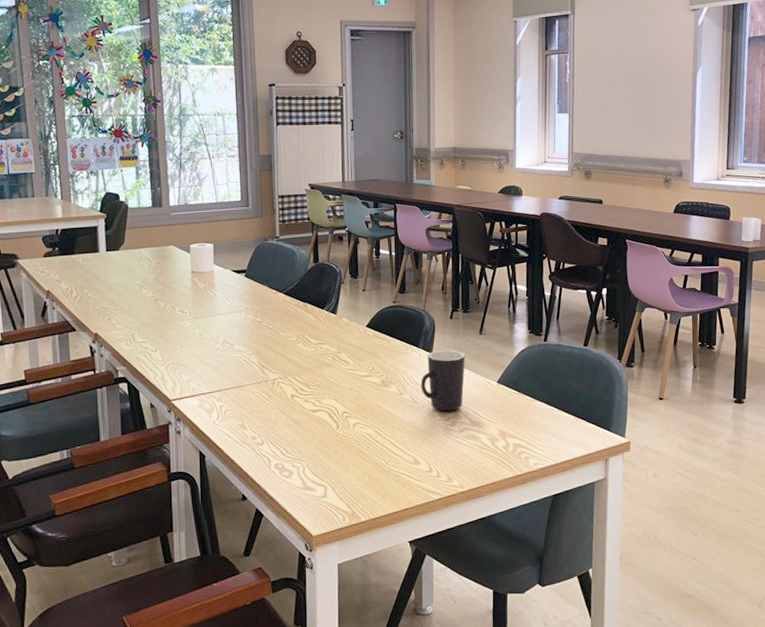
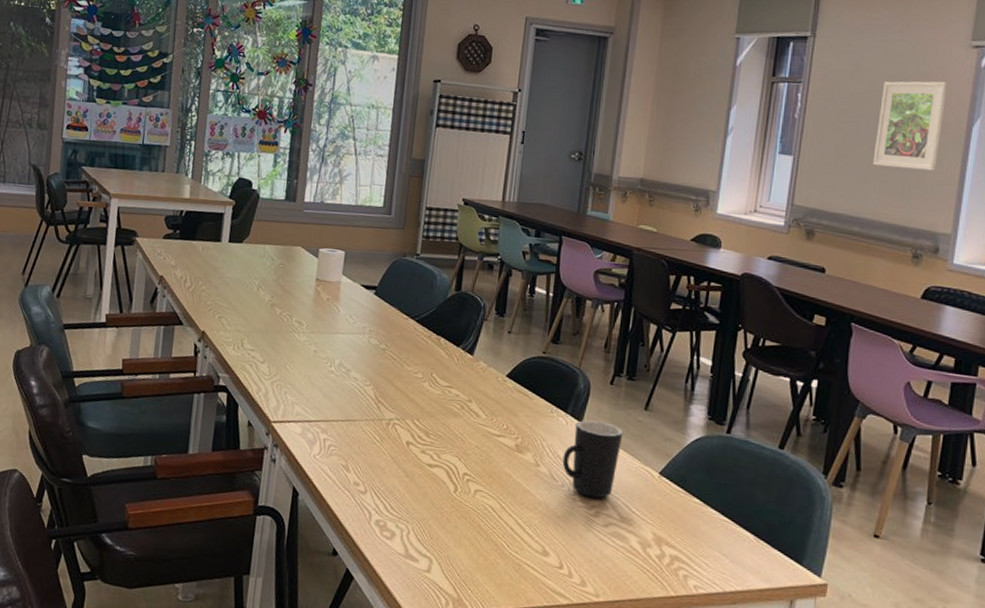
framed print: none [628,40,676,113] -> present [872,81,949,171]

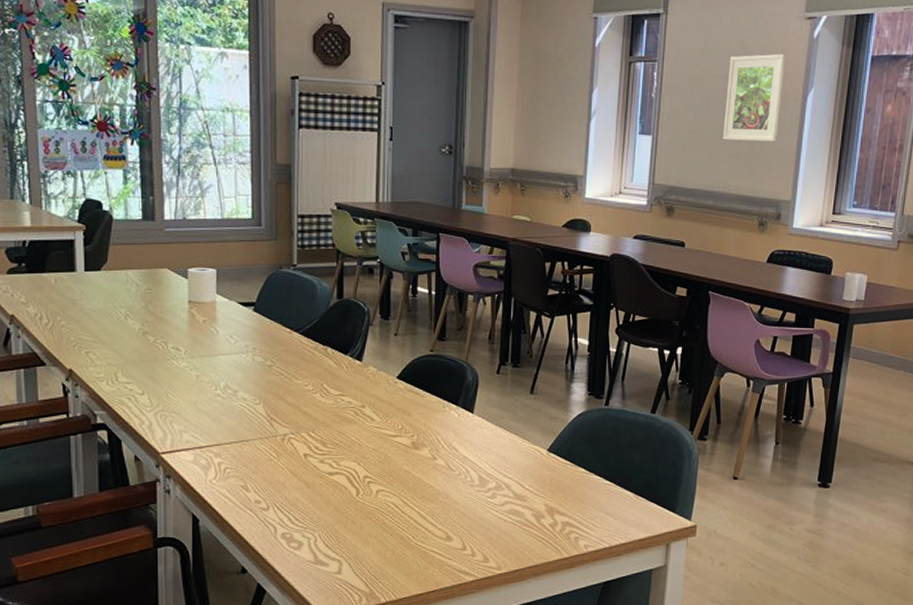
mug: present [562,420,624,499] -> none [458,410,512,481]

